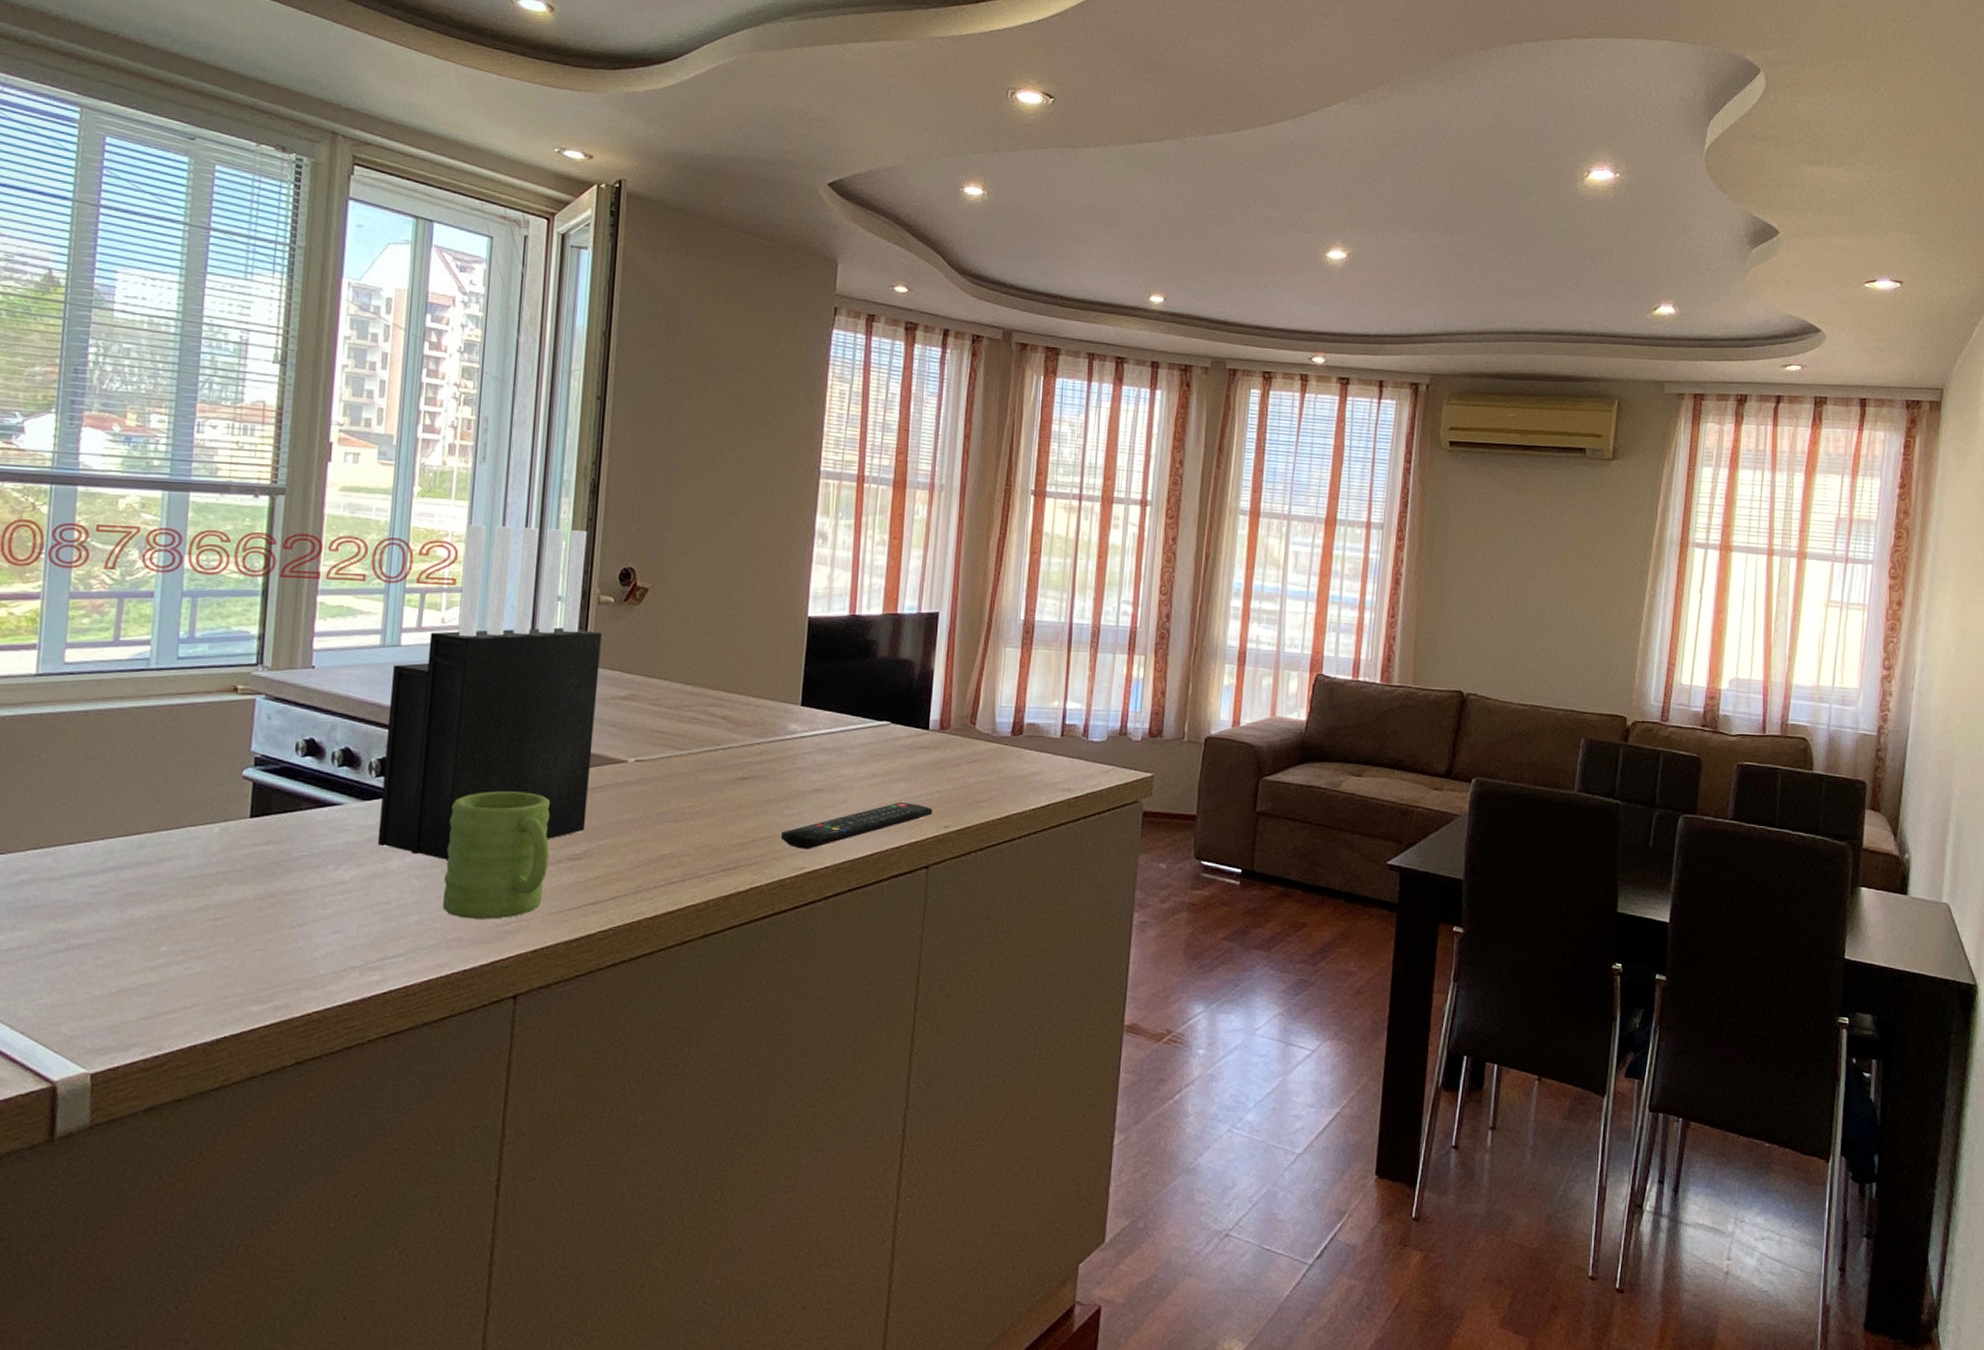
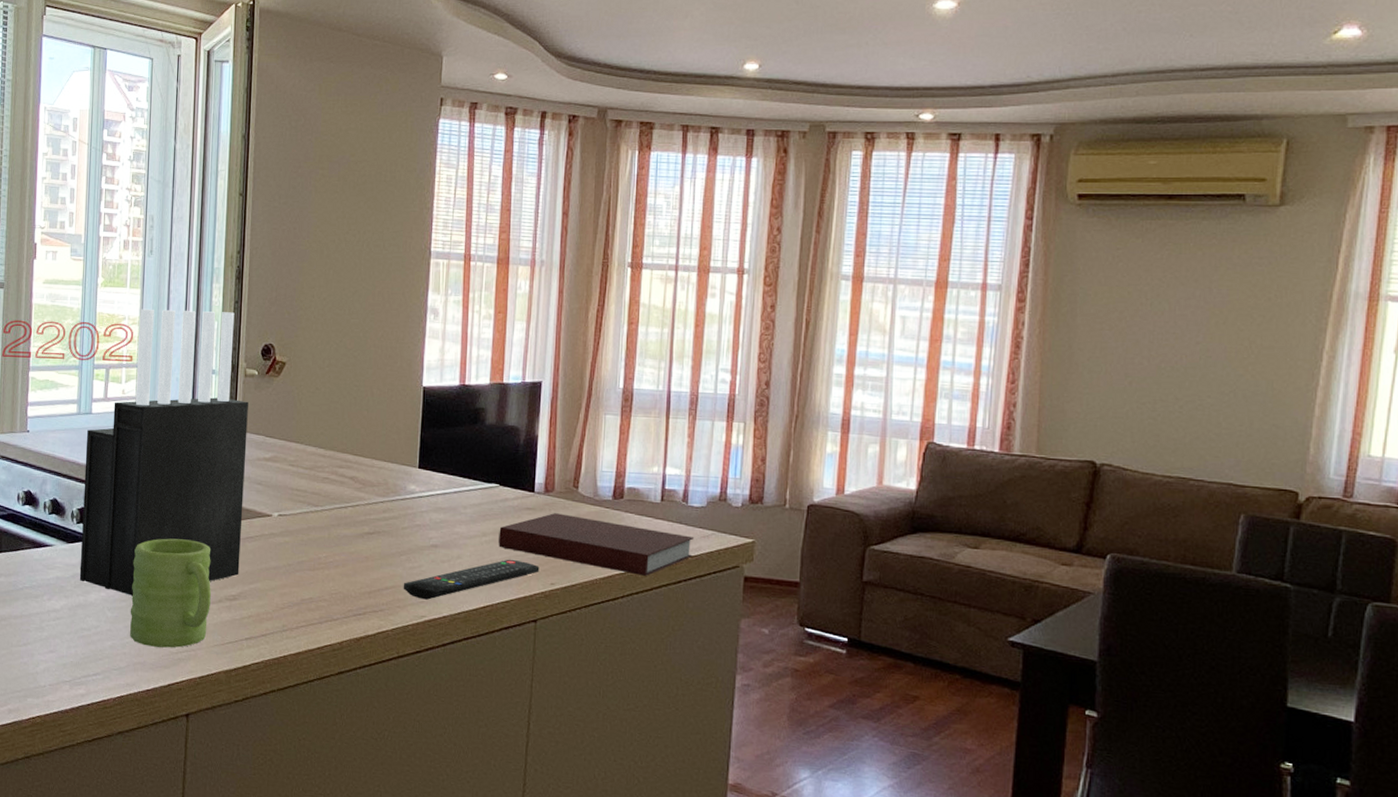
notebook: none [889,751,1093,814] -> present [499,513,693,576]

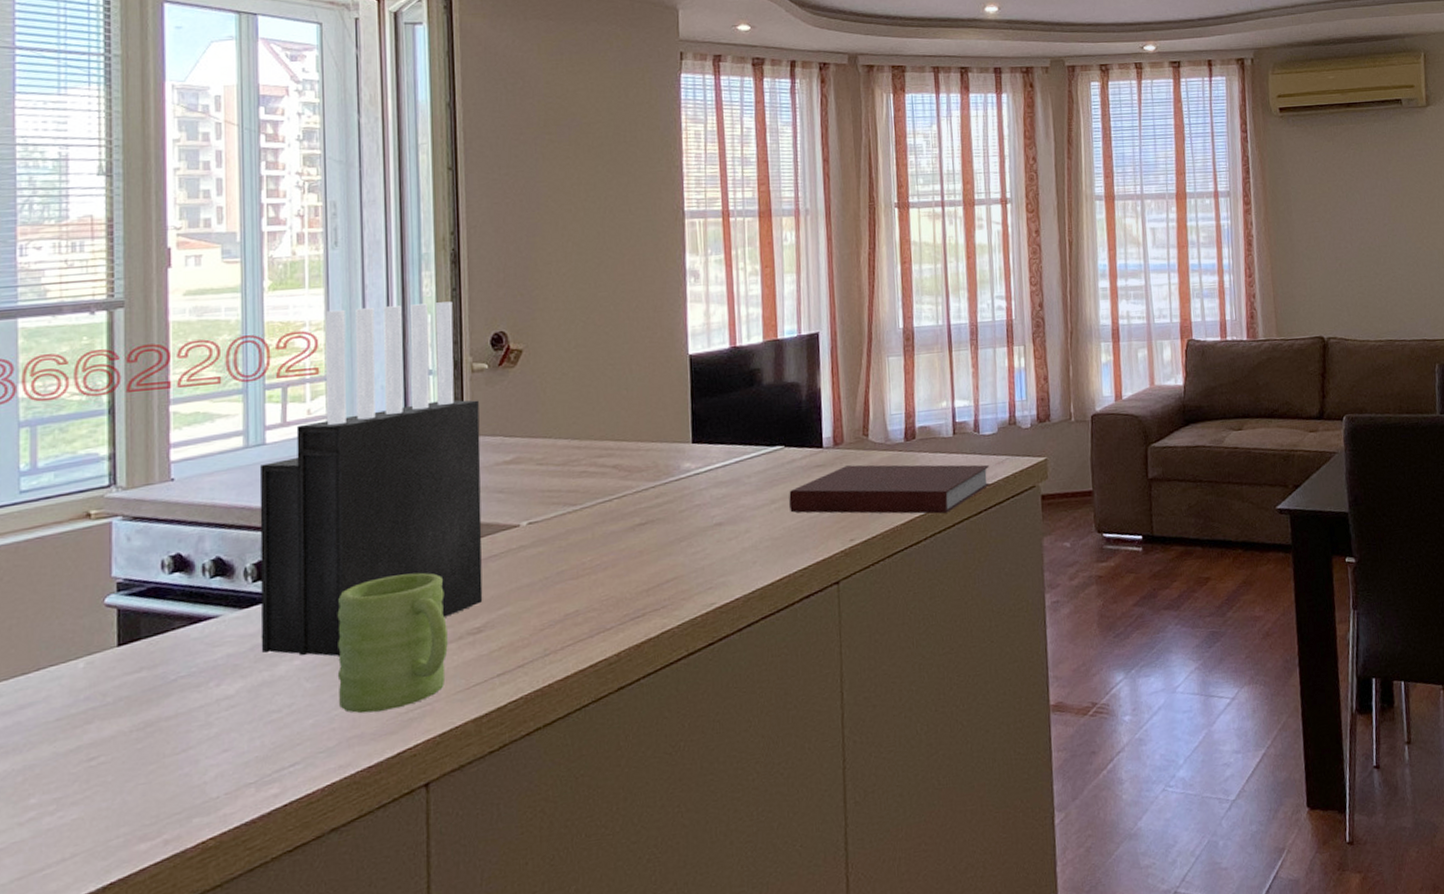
remote control: present [403,559,540,600] -> none [686,522,837,586]

